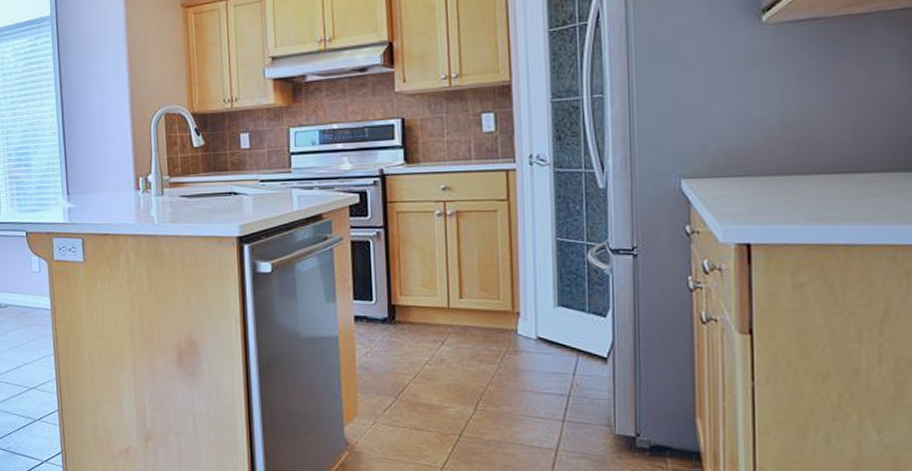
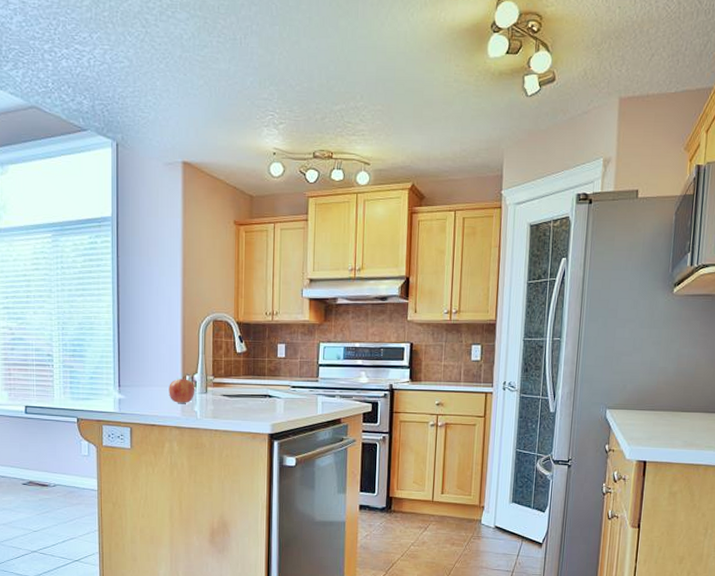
fruit: none [121,178,150,208] -> present [169,376,195,403]

